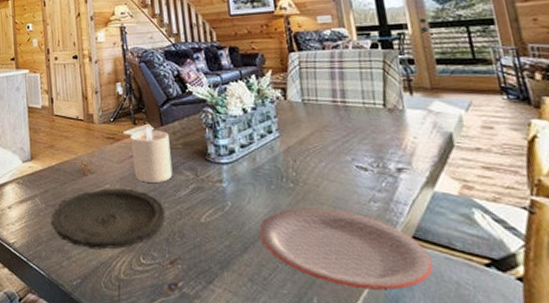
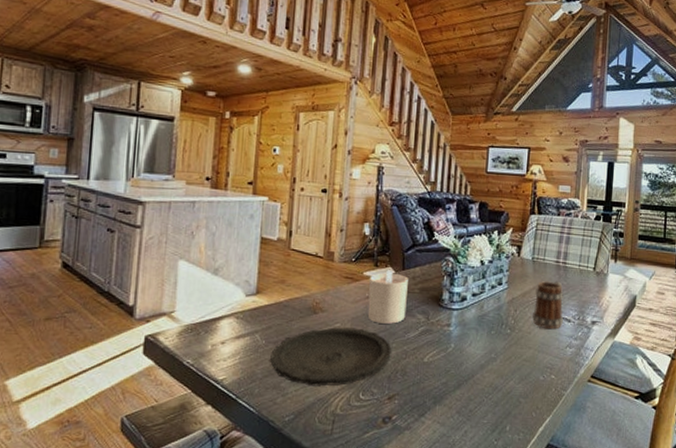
plate: present [259,208,433,290] -> none [473,351,600,418]
mug: none [314,123,358,181] -> present [532,281,564,330]

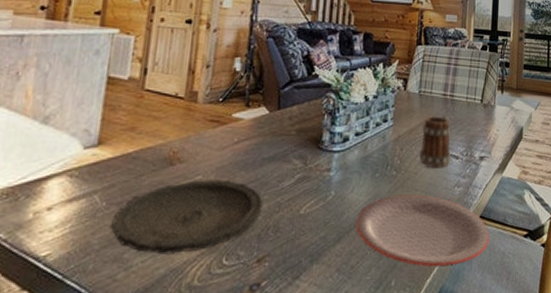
candle: present [367,270,408,324] -> none [235,110,284,173]
plate: none [473,351,600,418] -> present [355,194,489,267]

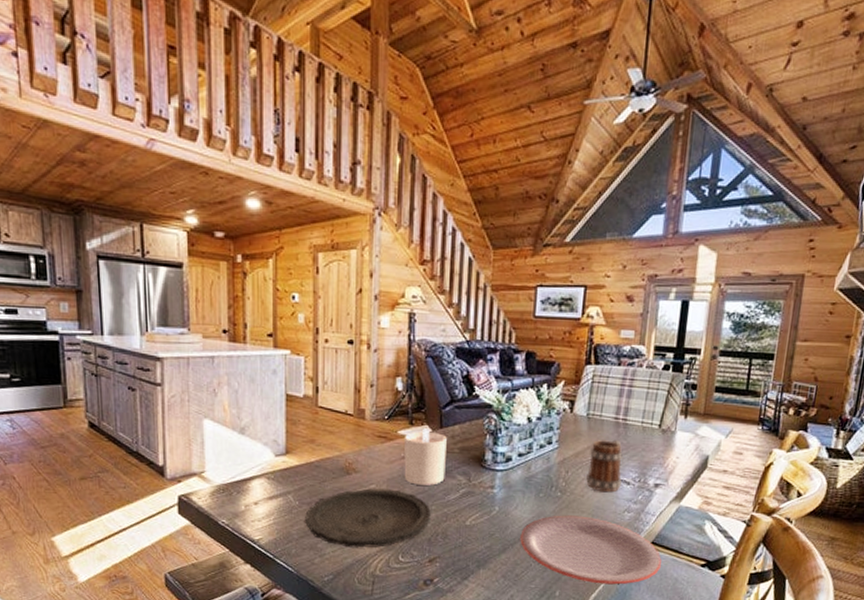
candle: none [235,110,284,173] -> present [404,428,447,486]

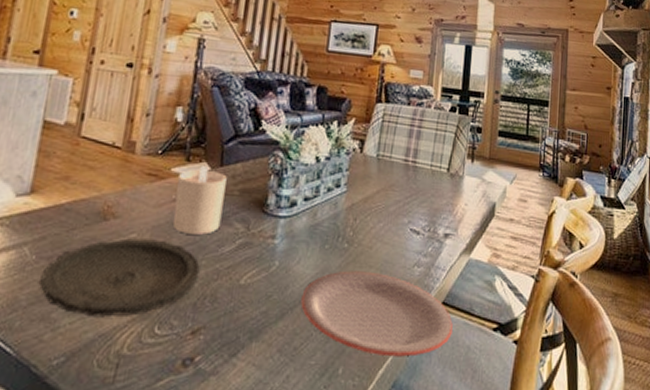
mug: present [586,439,623,493] -> none [375,183,412,244]

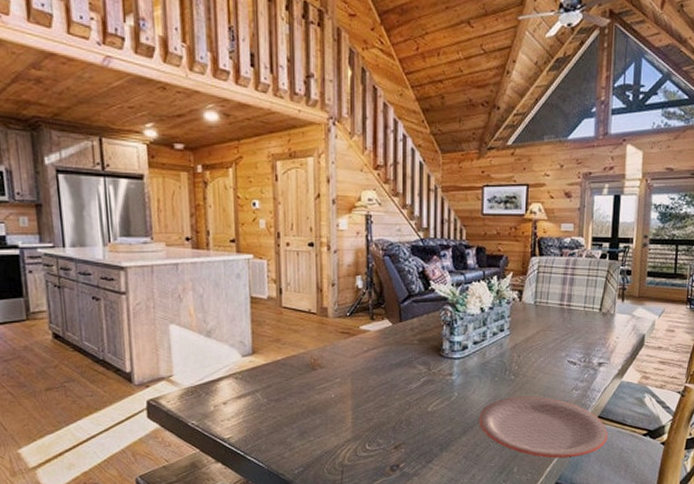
plate: present [39,238,200,318] -> none [274,382,394,440]
candle: present [172,166,227,235] -> none [365,323,406,376]

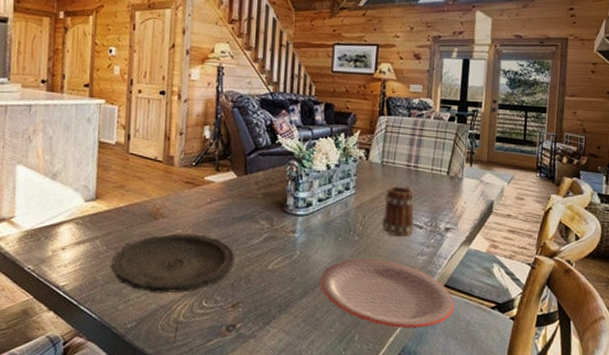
plate: none [274,382,394,440] -> present [111,233,235,294]
mug: none [537,324,568,373] -> present [382,185,415,237]

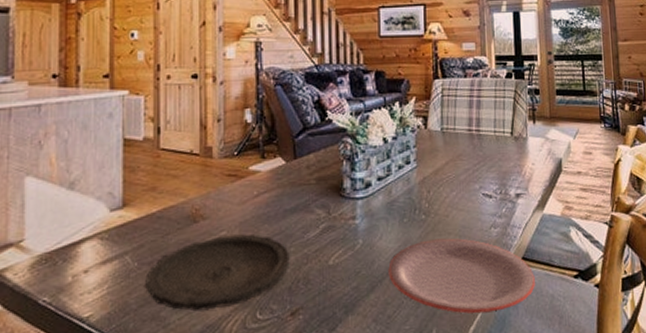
mug: present [382,185,415,237] -> none [448,152,484,209]

